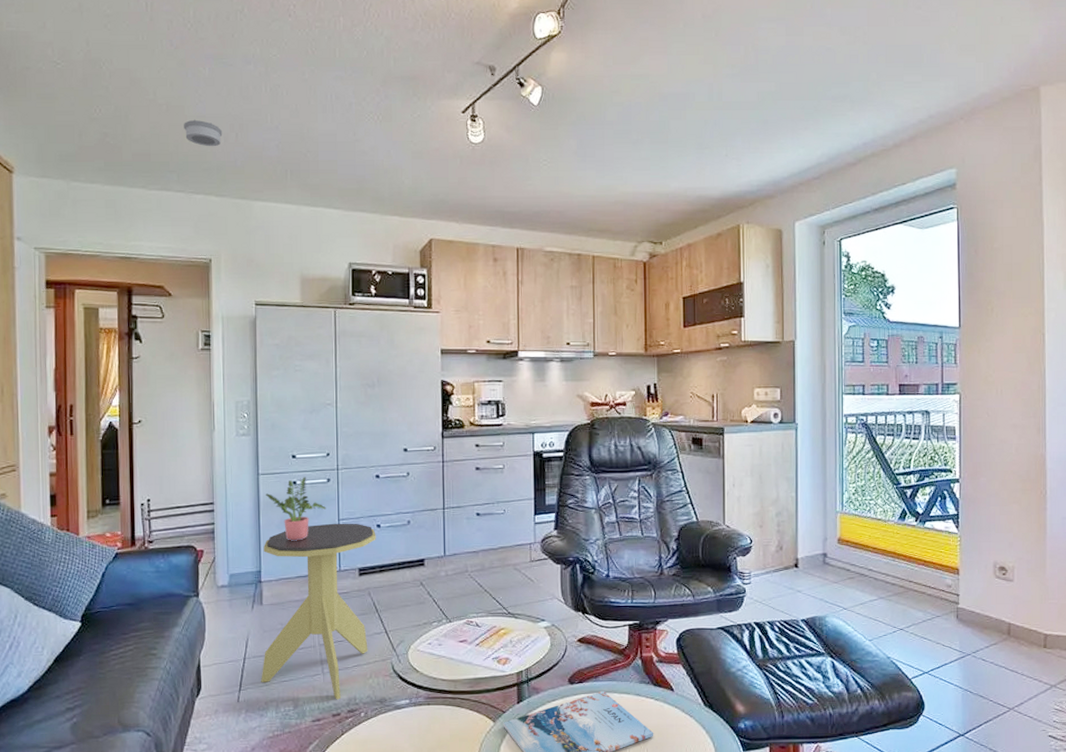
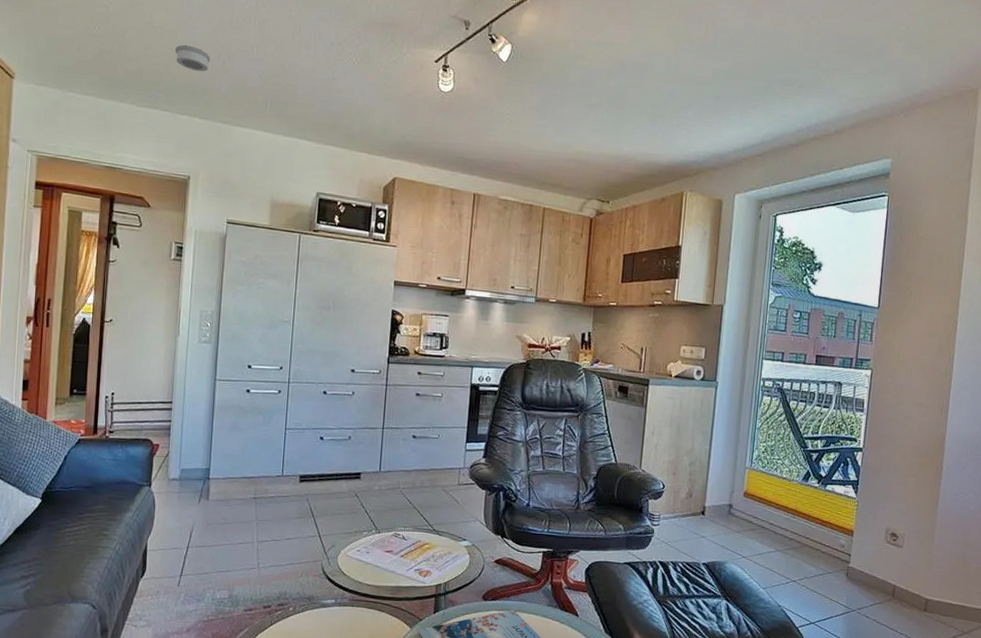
side table: present [261,523,376,700] -> none [201,431,319,593]
potted plant: present [266,477,326,541] -> none [221,386,275,445]

